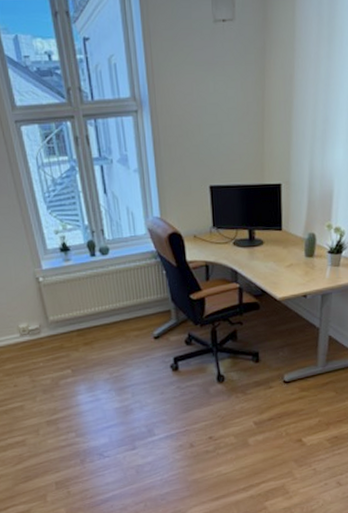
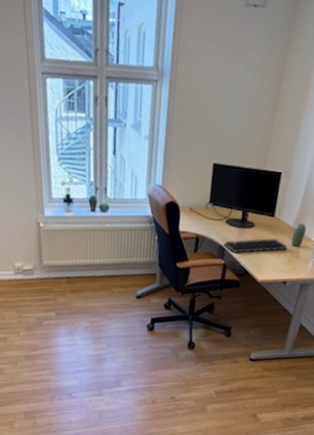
computer keyboard: none [235,252,301,275] -> present [223,238,287,254]

